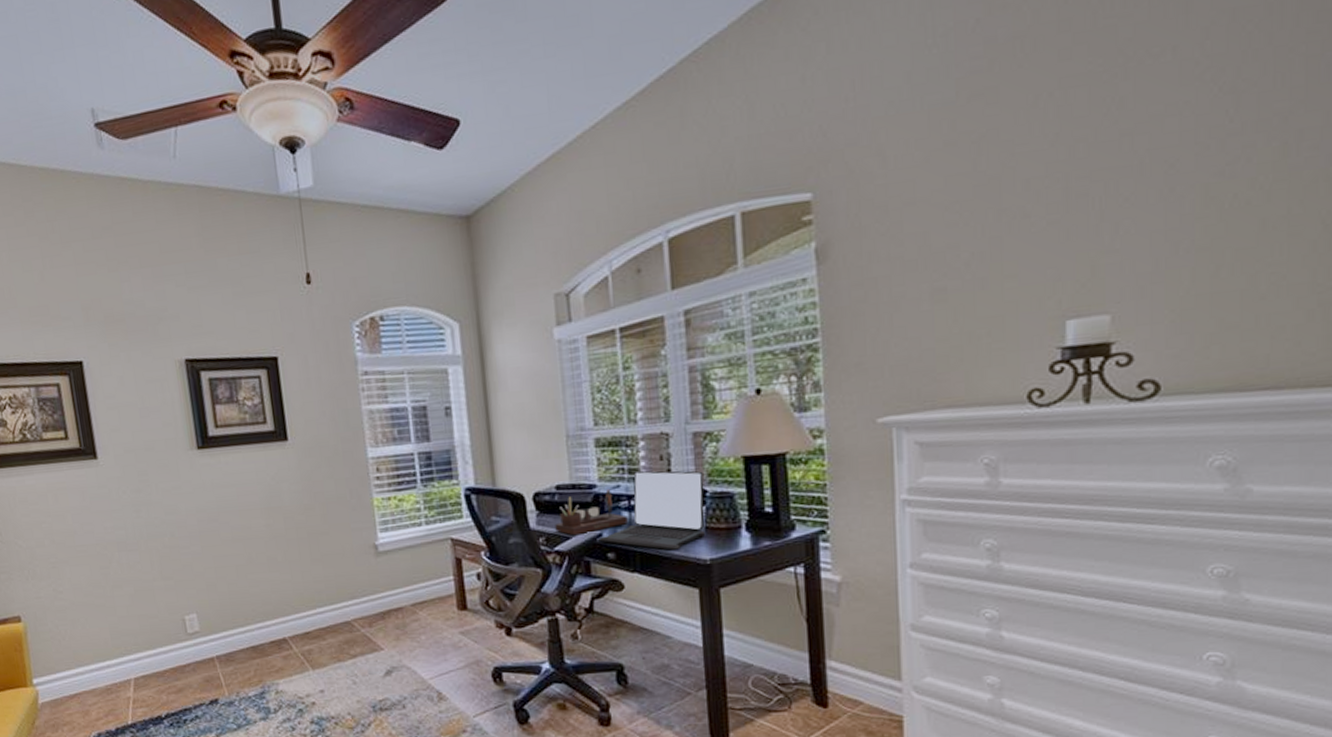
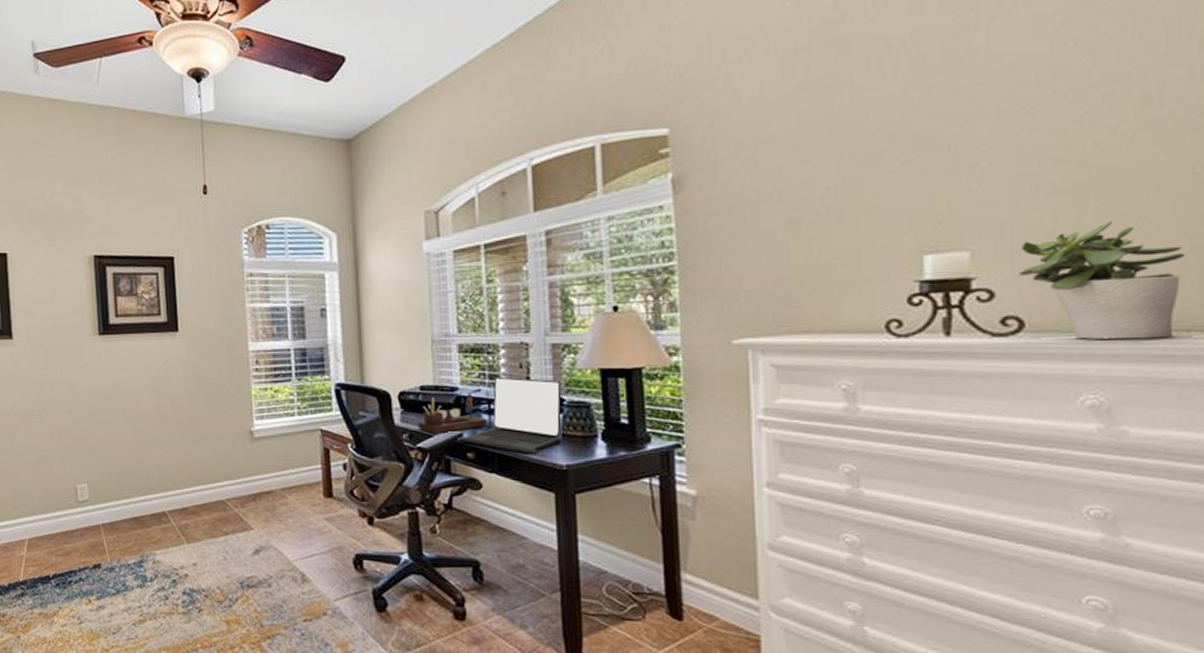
potted plant: none [1157,278,1313,400] -> present [1019,222,1186,340]

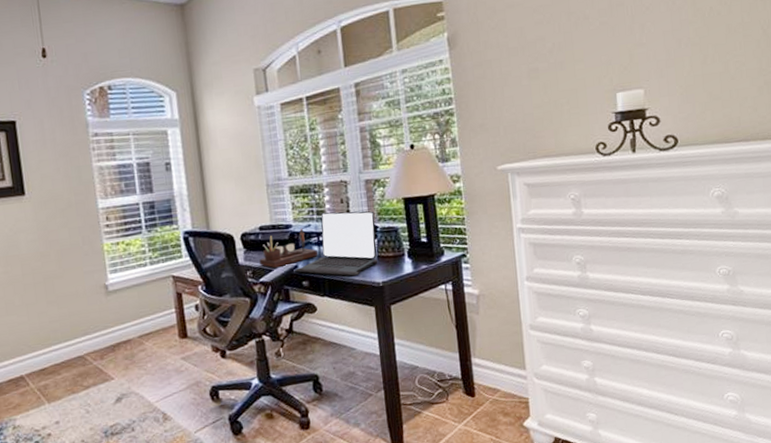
potted plant: present [1019,222,1186,340] -> none [673,64,762,149]

